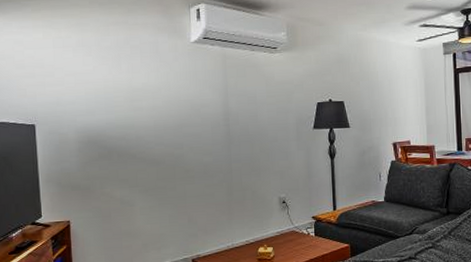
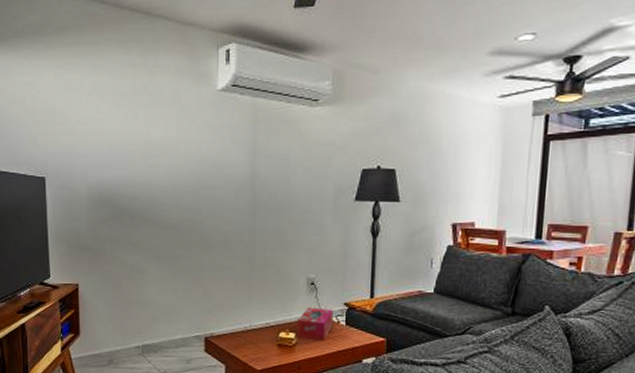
tissue box: none [273,223,304,252] -> present [297,307,333,341]

